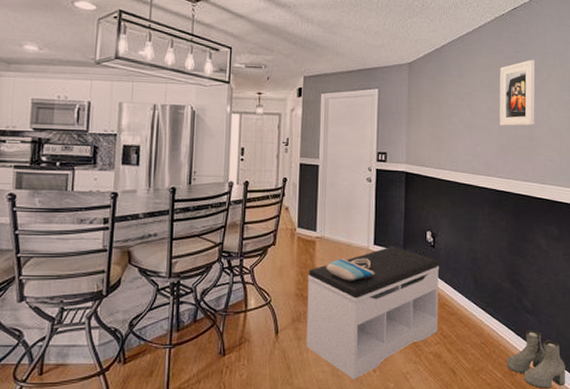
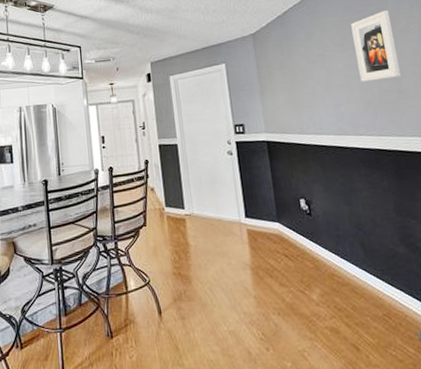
bench: present [306,247,440,379] -> none [182,218,331,359]
tote bag: present [326,258,375,281] -> none [199,232,252,257]

